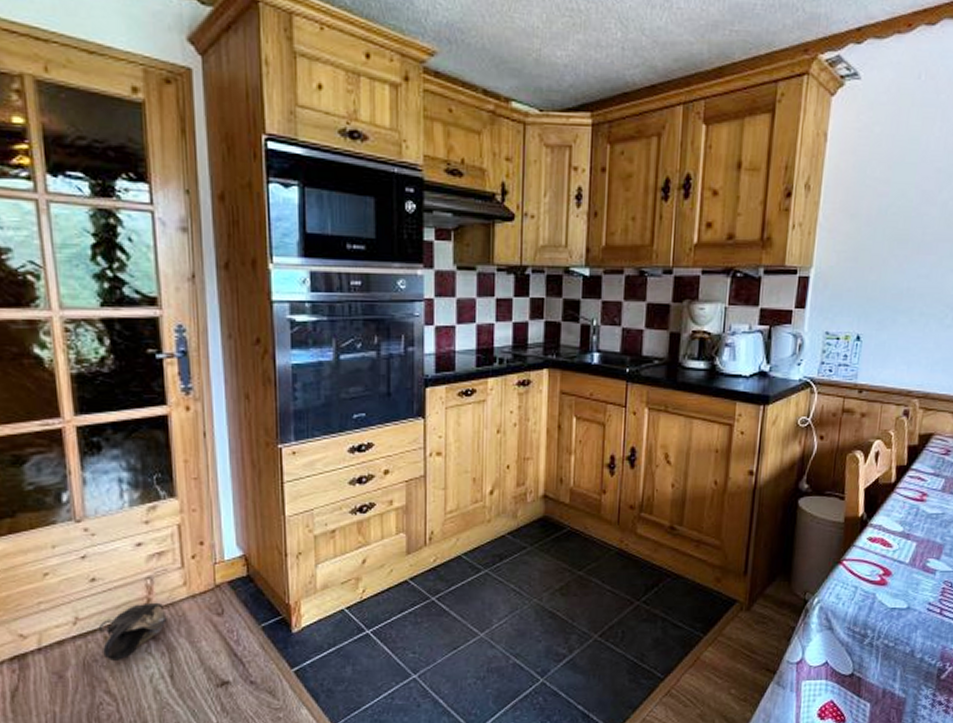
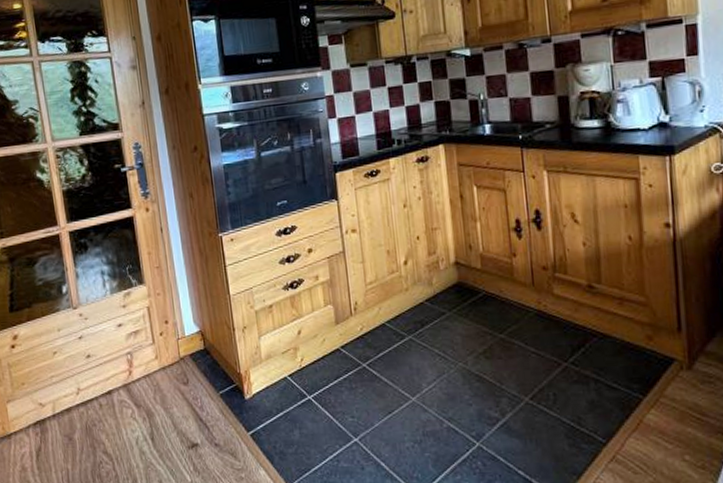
shoe: present [99,602,167,662] -> none [95,374,146,426]

